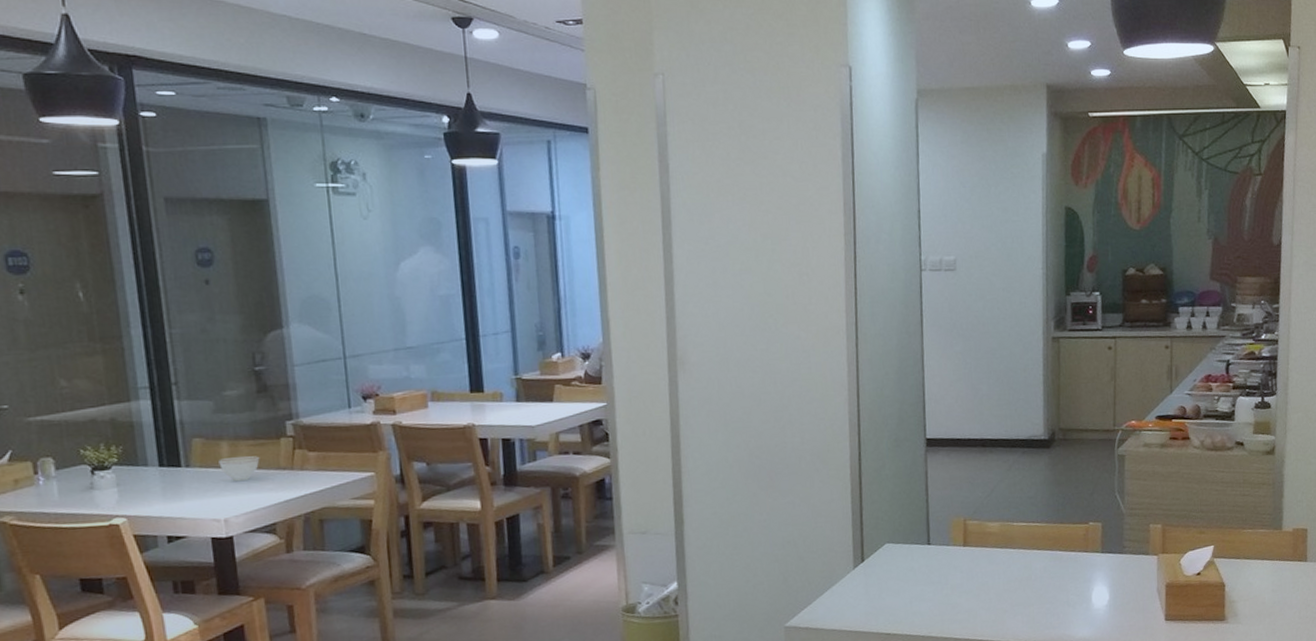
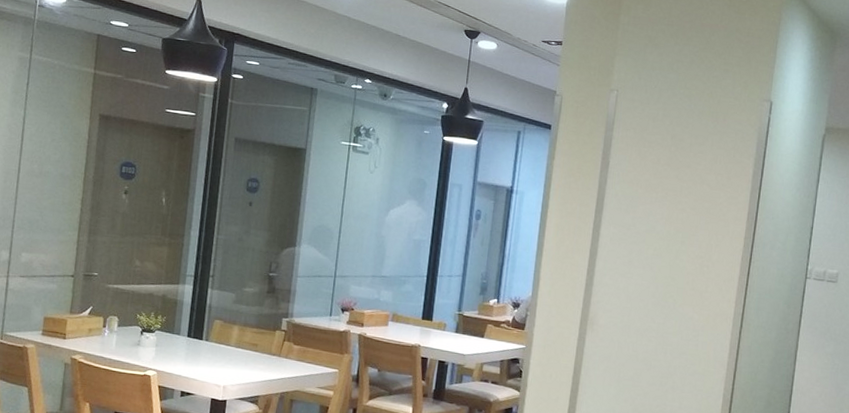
bowl: present [219,455,260,482] -> none [229,338,259,360]

